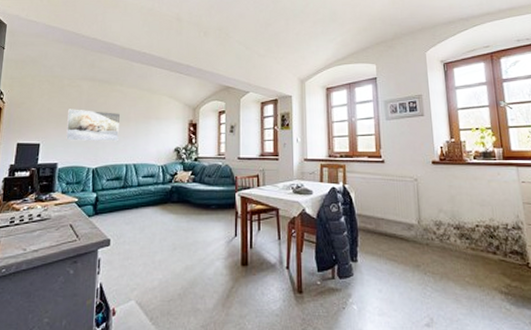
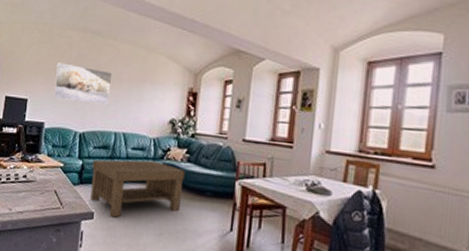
coffee table: none [106,185,191,241] -> present [90,159,185,218]

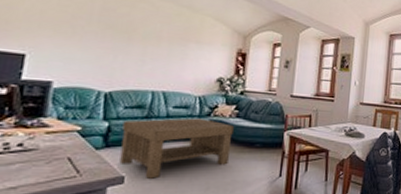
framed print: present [54,62,111,105] -> none [67,15,148,63]

